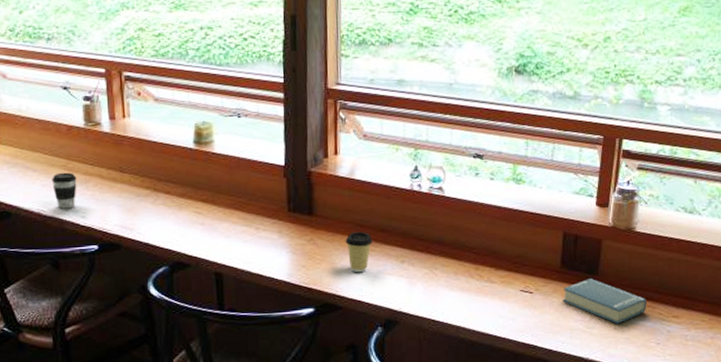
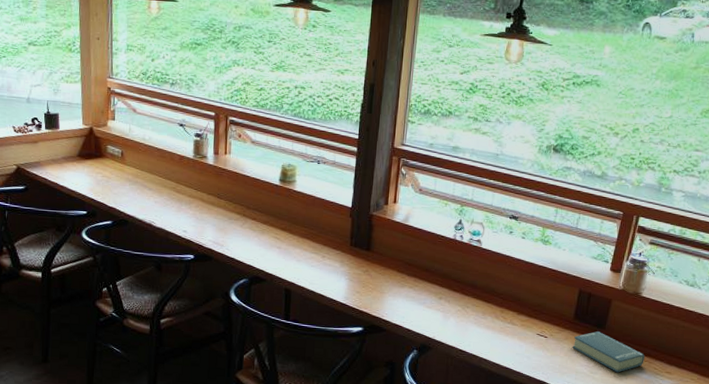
coffee cup: present [51,172,77,209] -> none [163,193,183,223]
coffee cup: present [345,231,373,273] -> none [394,268,418,303]

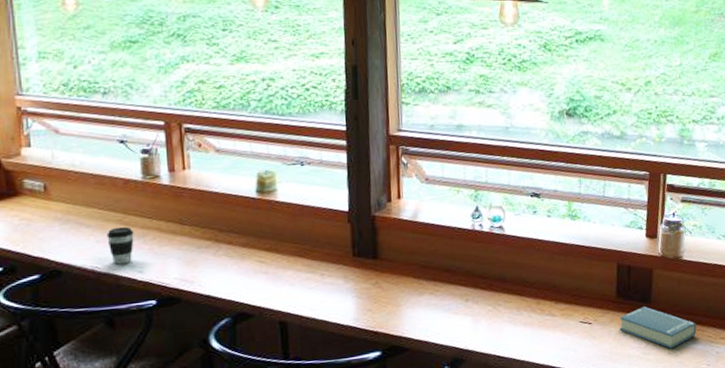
coffee cup: none [163,193,183,223] -> present [107,226,134,265]

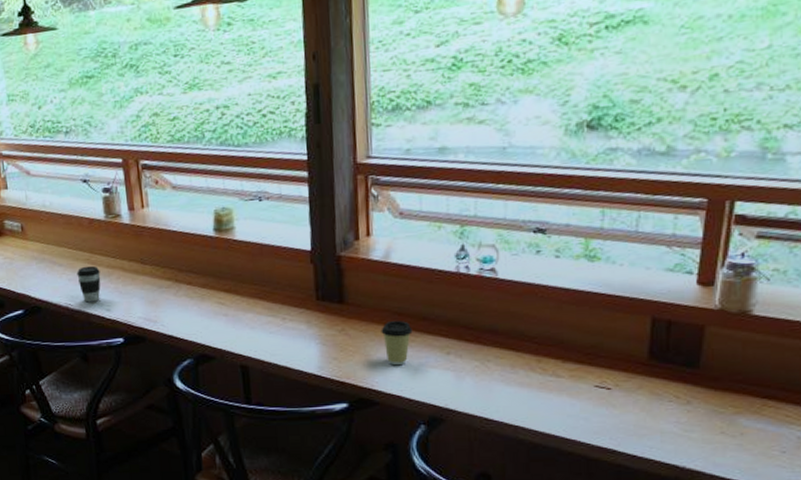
coffee cup: none [410,272,437,314] -> present [381,320,413,366]
hardback book: present [620,305,697,349] -> none [651,371,768,427]

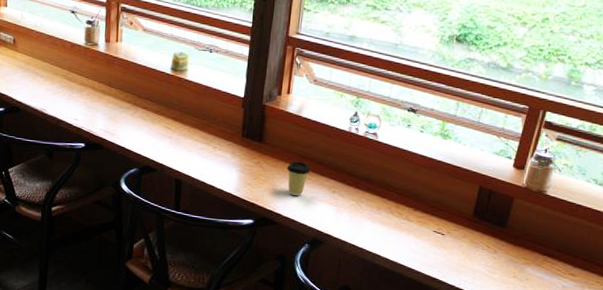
coffee cup: present [76,265,101,303] -> none [54,81,74,111]

